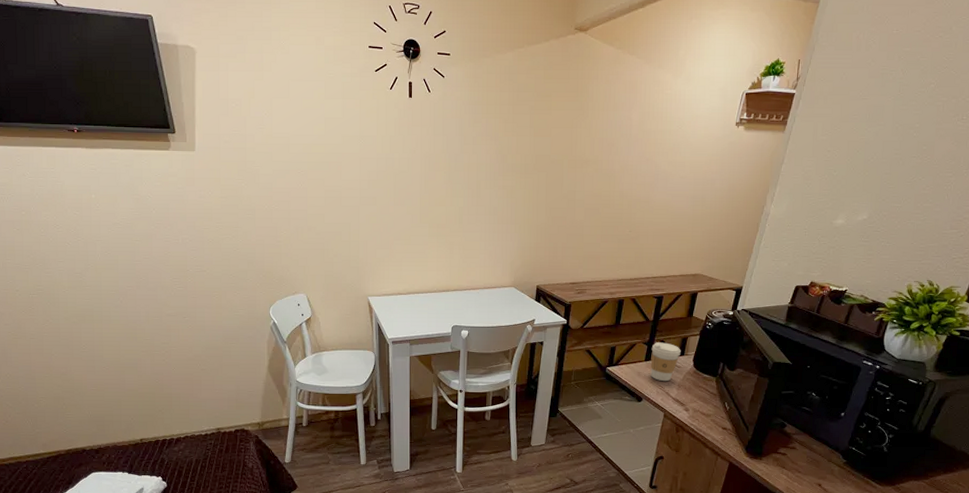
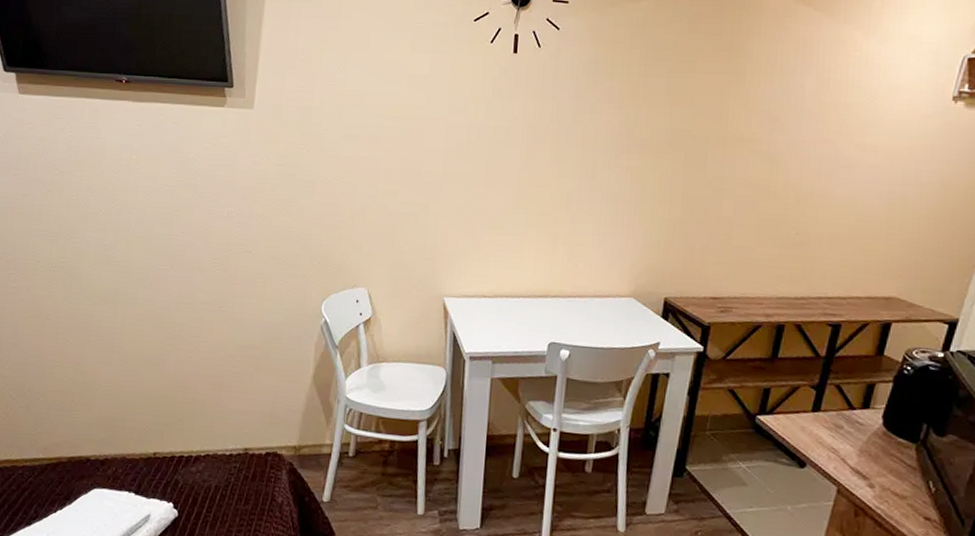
coffee cup: present [650,342,681,382] -> none [819,387,865,443]

